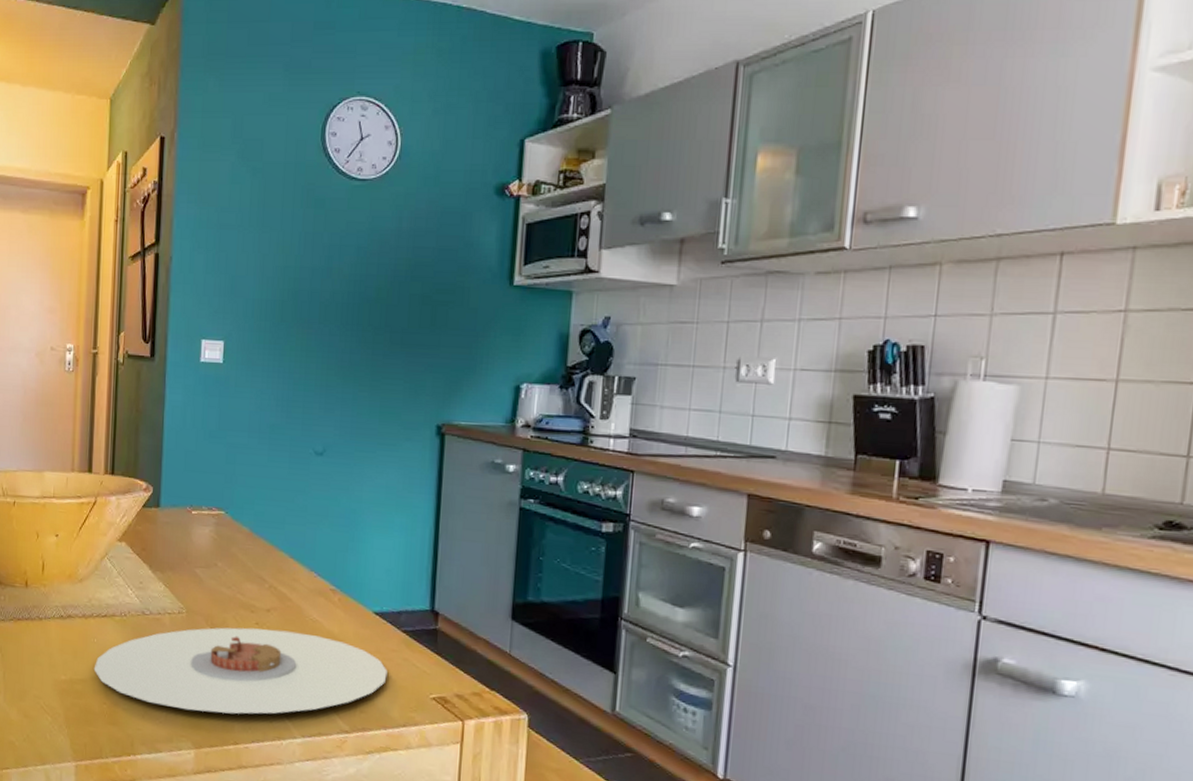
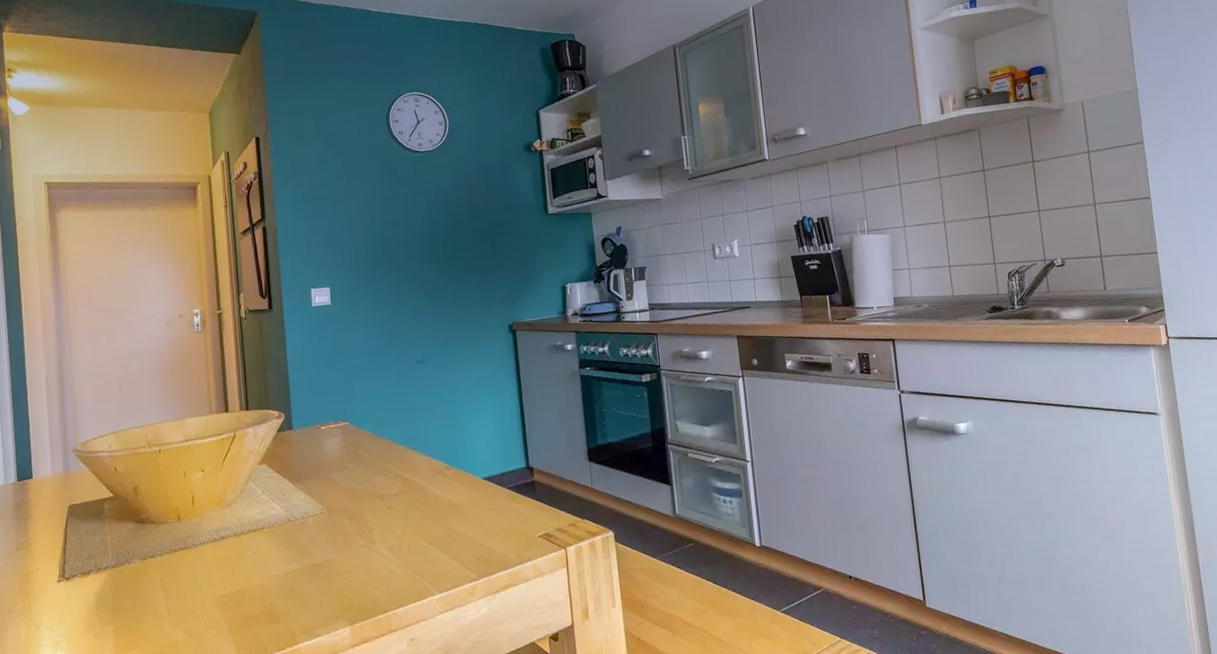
plate: present [93,627,388,715] -> none [250,506,501,596]

